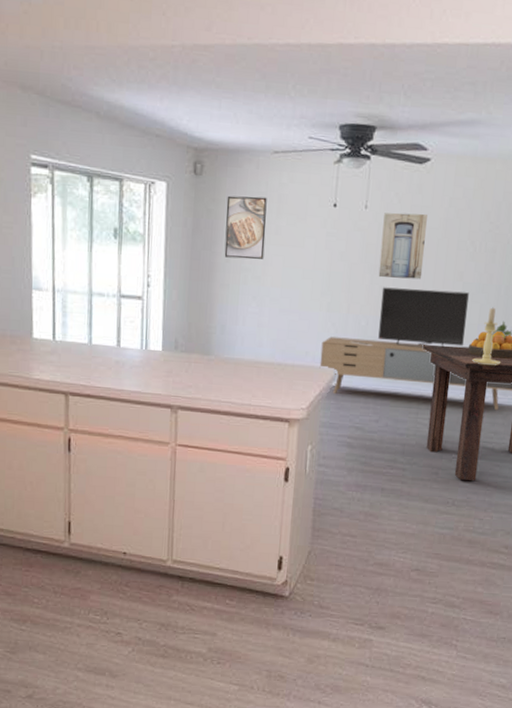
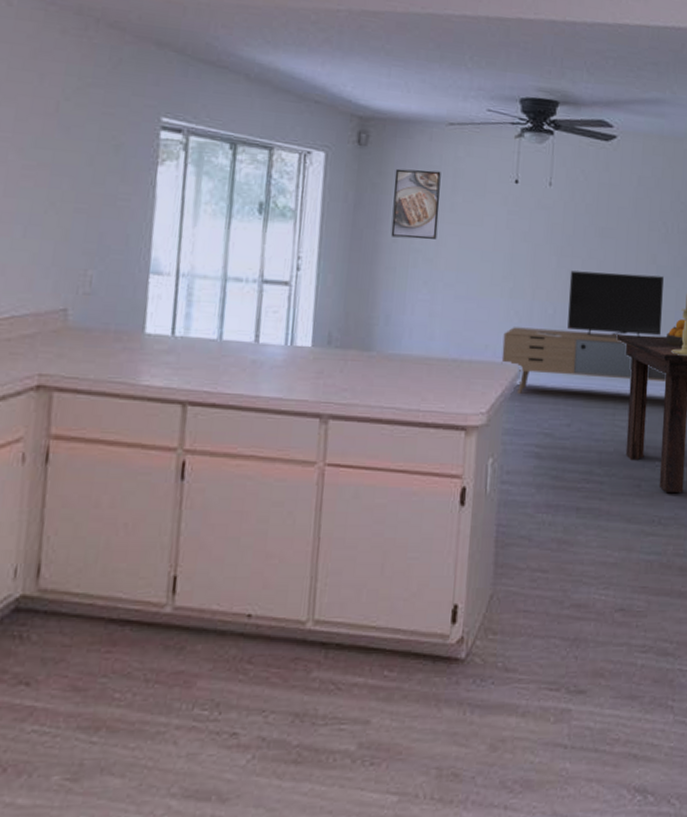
wall art: present [378,212,427,280] -> none [565,190,616,262]

